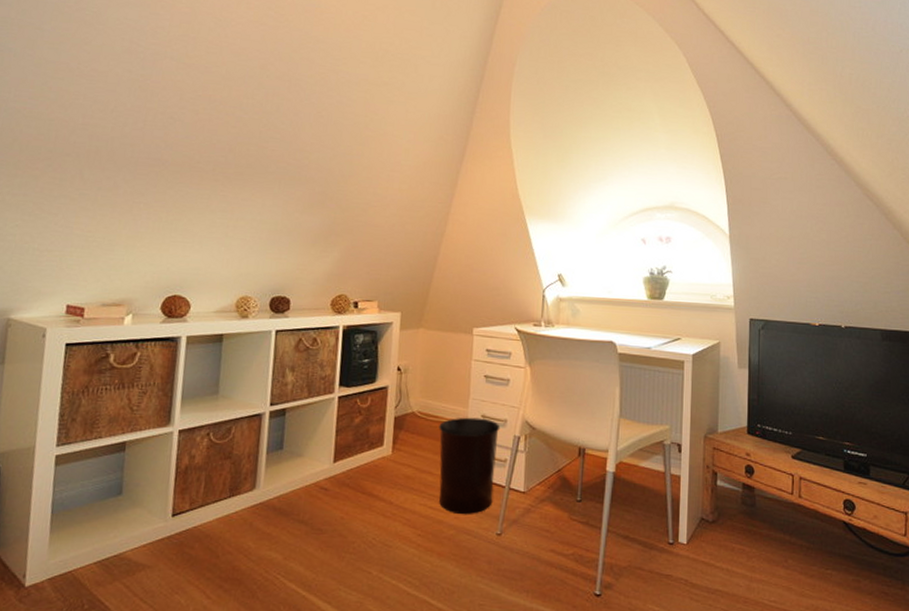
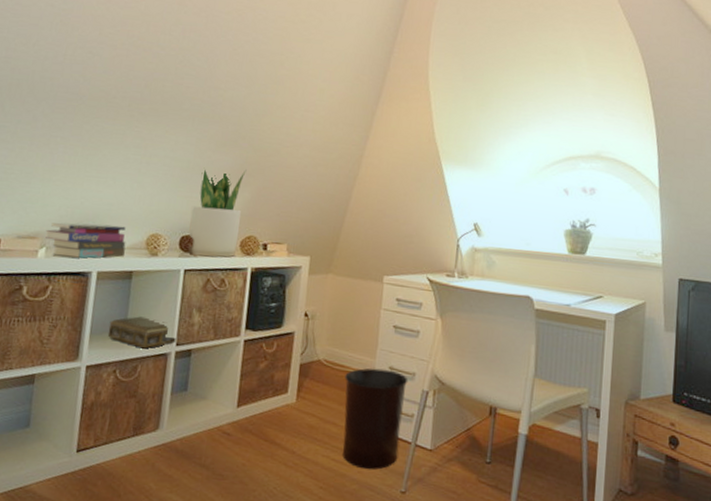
books: none [131,288,215,325] -> present [45,222,126,259]
decorative box: none [200,378,270,411] -> present [108,316,176,349]
planter: none [278,229,335,317] -> present [188,167,247,258]

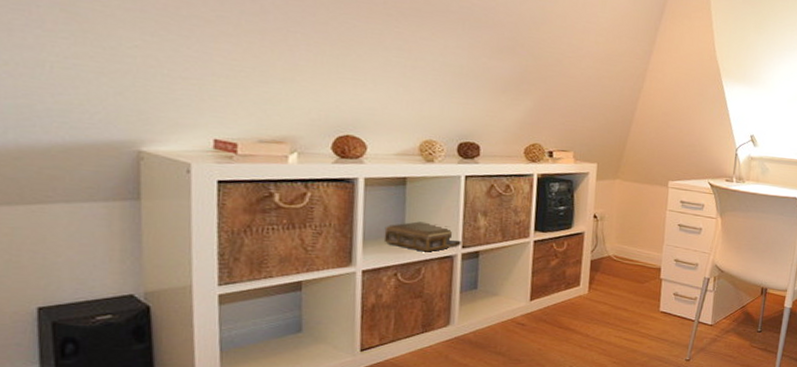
books: present [45,222,126,259] -> none [295,126,396,165]
planter: present [188,167,247,258] -> none [467,74,527,164]
waste bin: present [343,368,409,469] -> none [633,261,692,344]

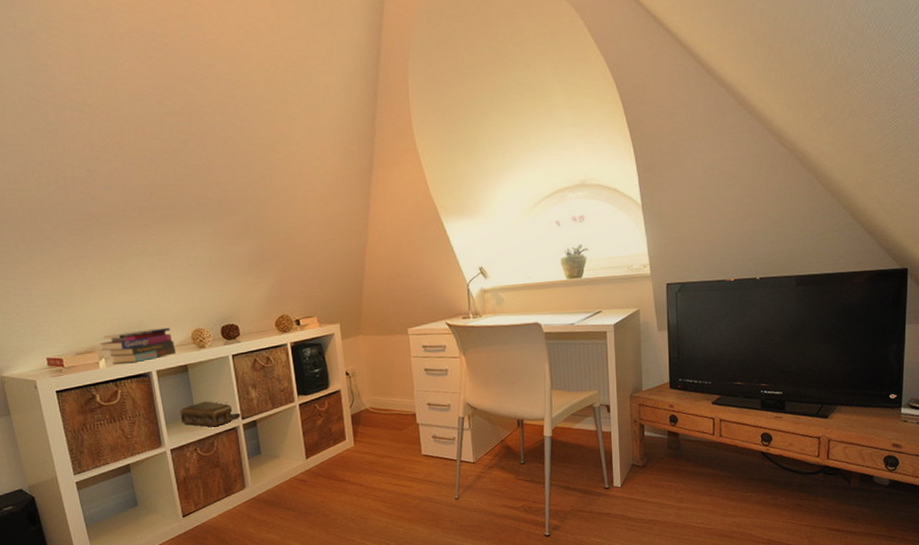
books: none [295,126,396,165] -> present [99,327,176,364]

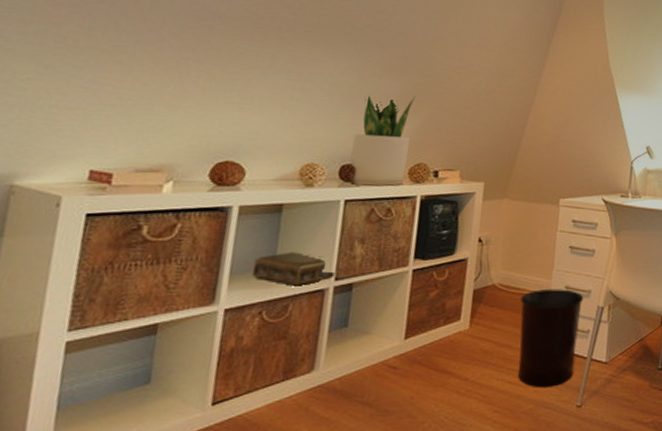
books: present [99,327,176,364] -> none [173,153,275,193]
planter: none [223,256,273,341] -> present [349,93,416,187]
waste bin: none [391,406,448,487] -> present [518,288,584,387]

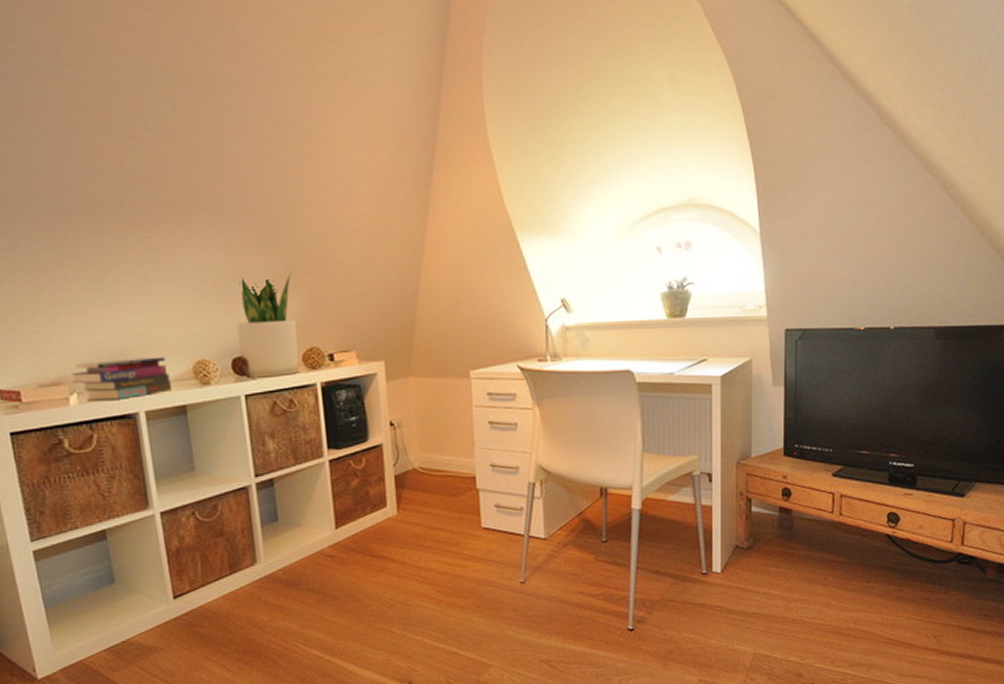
books: none [173,153,275,193] -> present [70,357,171,401]
decorative box: present [252,252,335,286] -> none [174,452,253,486]
waste bin: present [518,288,584,387] -> none [445,467,513,567]

